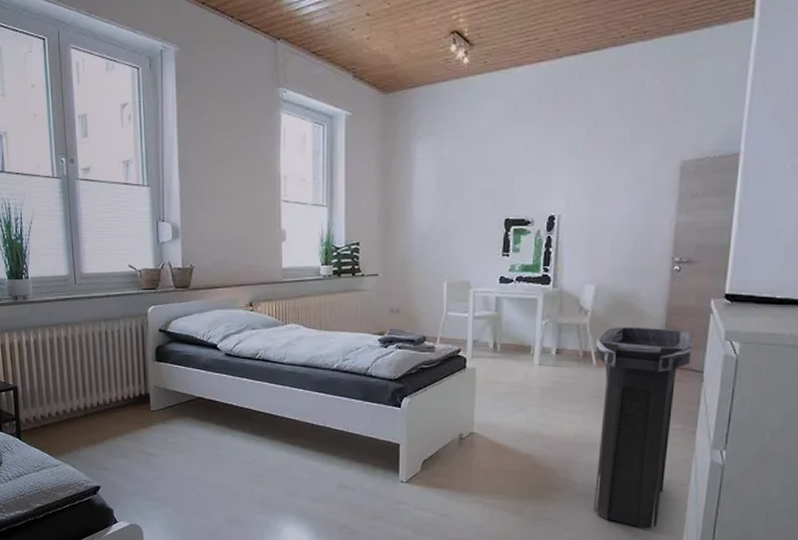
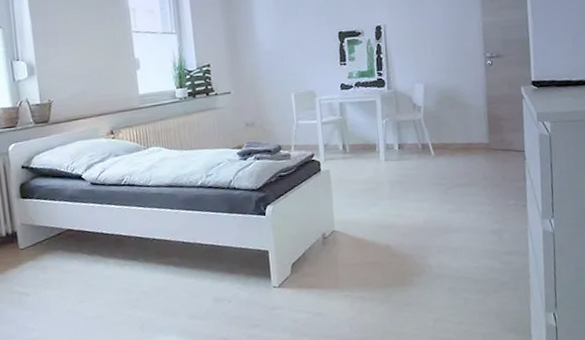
trash can: present [594,327,693,529] -> none [431,116,513,301]

